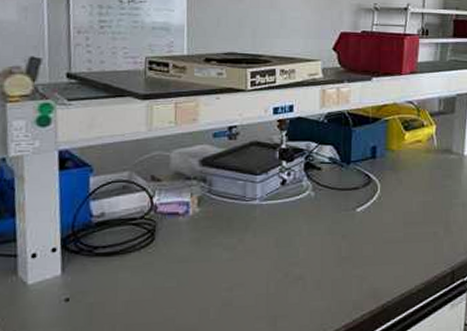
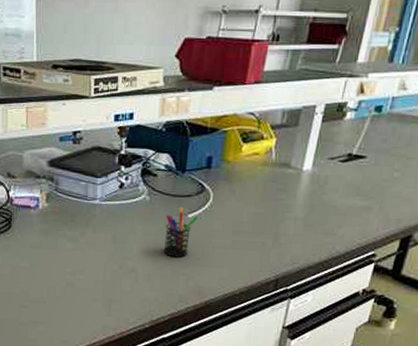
pen holder: none [332,201,367,258] -> present [163,207,198,258]

